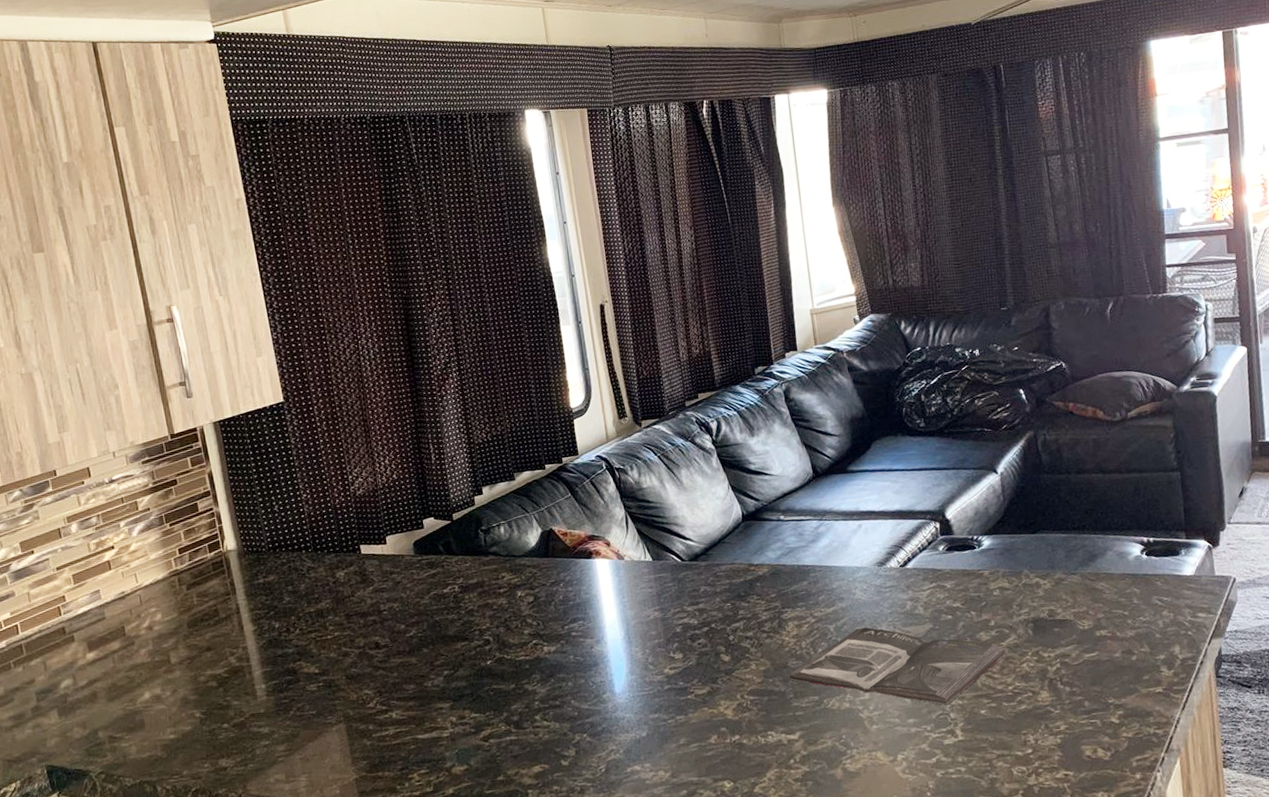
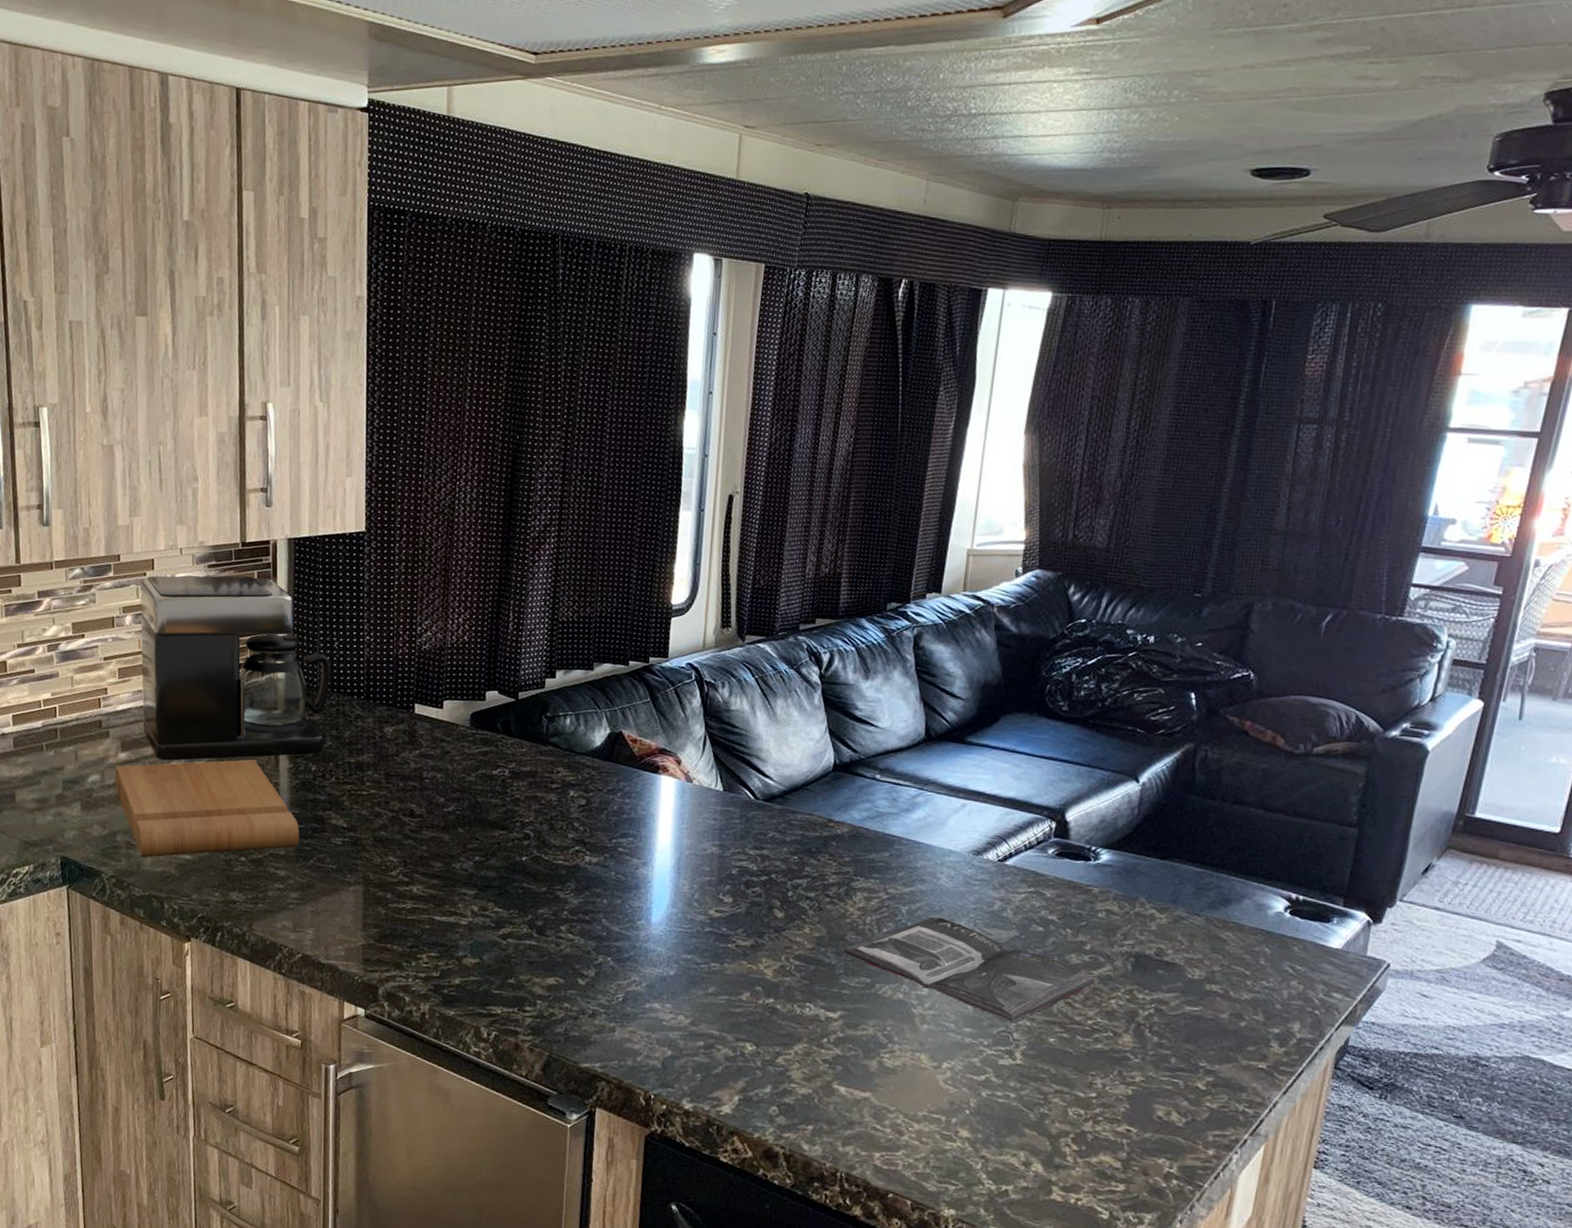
coffee maker: none [79,462,283,651] -> present [140,575,331,761]
cutting board: none [85,630,276,748] -> present [114,759,300,858]

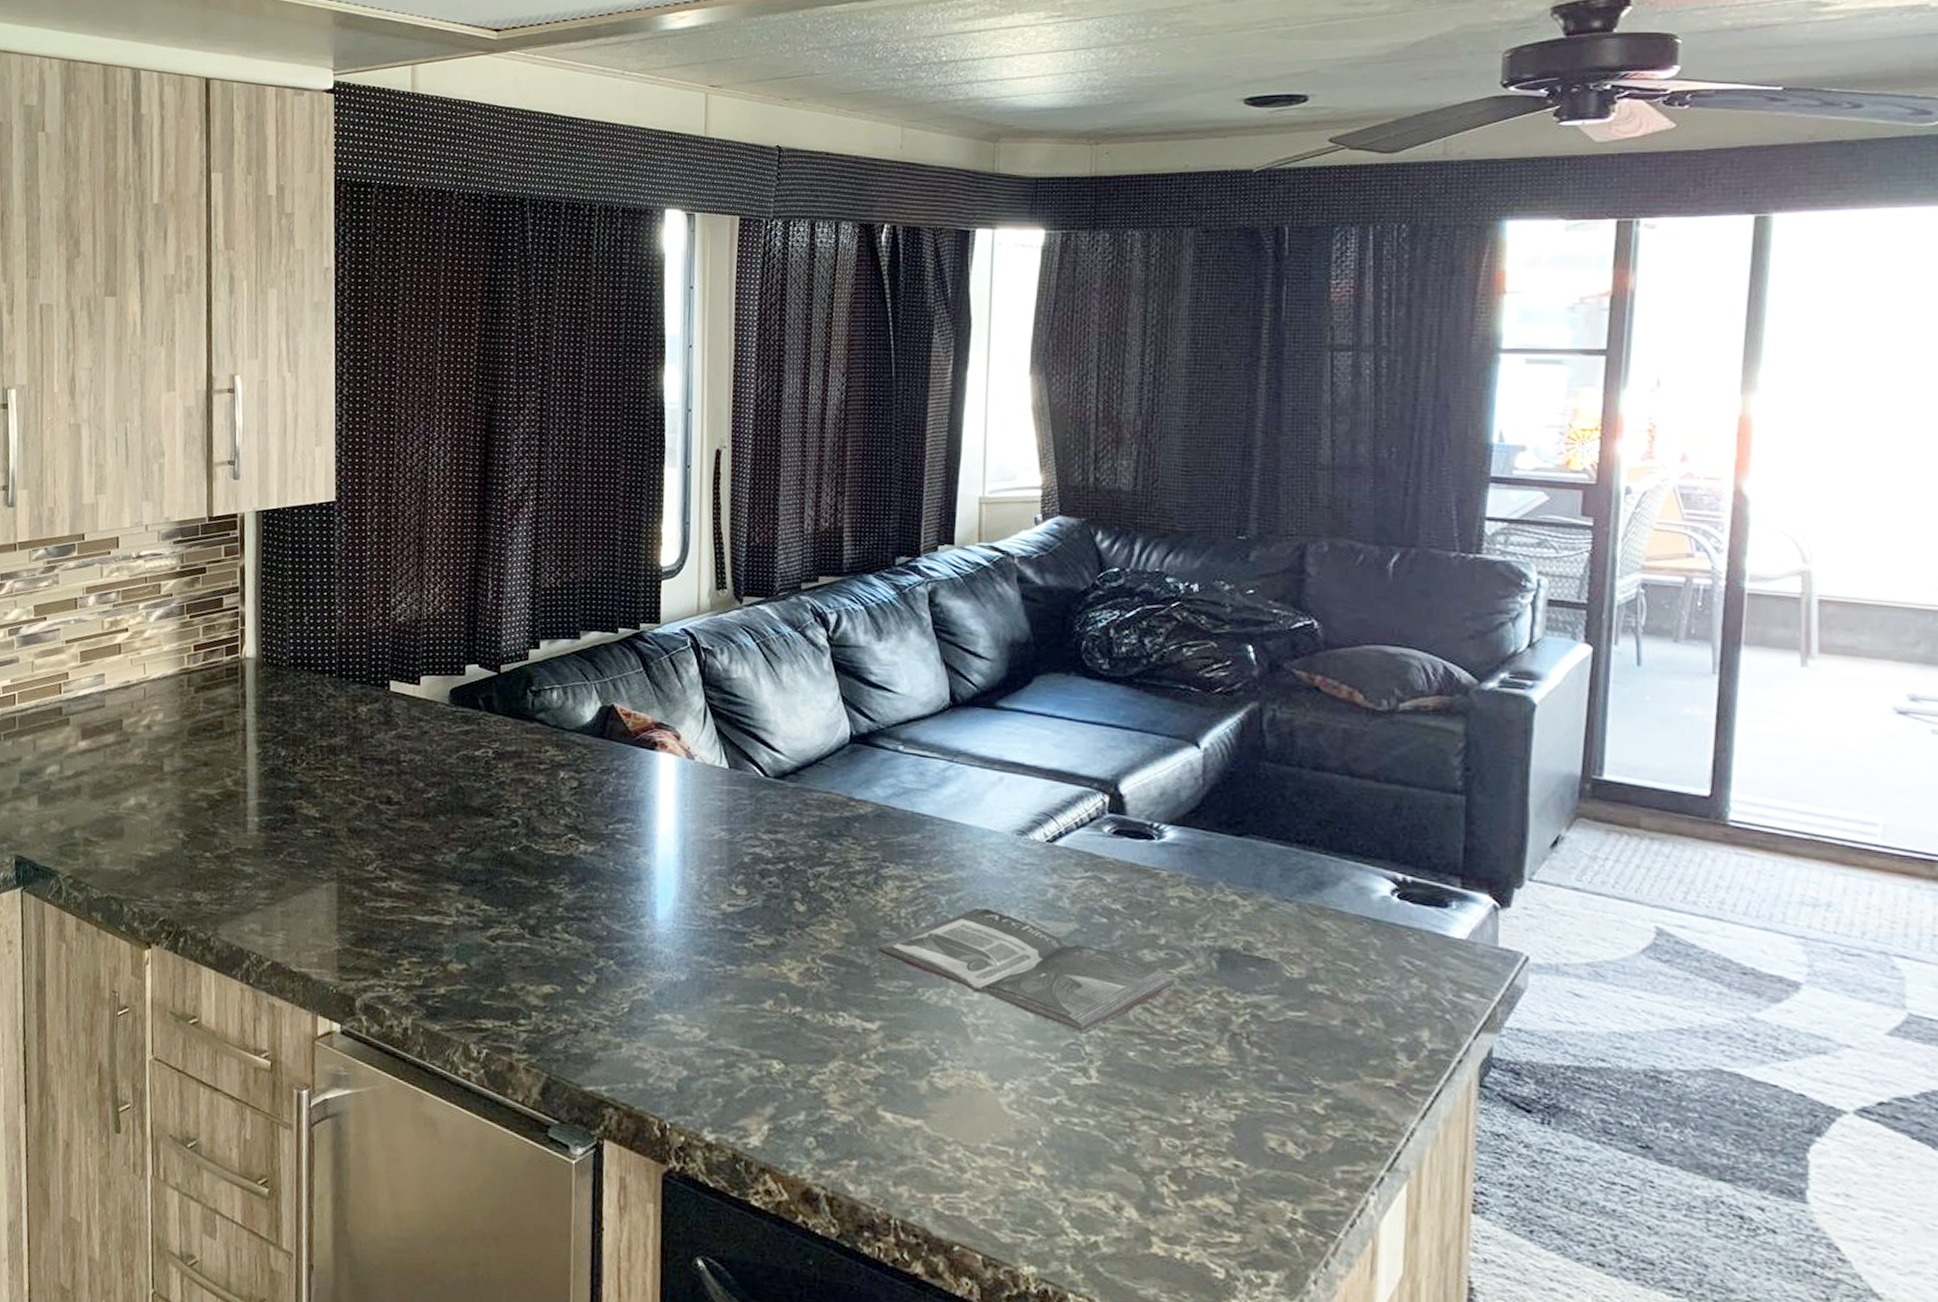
cutting board: present [114,759,300,858] -> none [74,745,269,855]
coffee maker: present [140,575,331,761] -> none [104,551,301,749]

